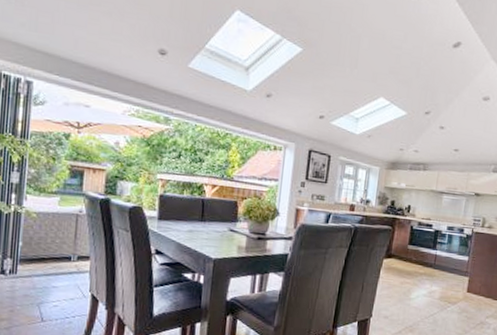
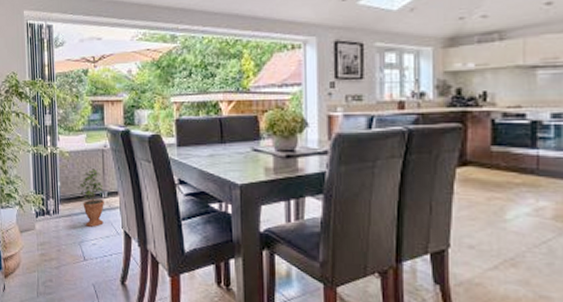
potted plant: none [42,230,75,289] -> present [77,167,105,227]

